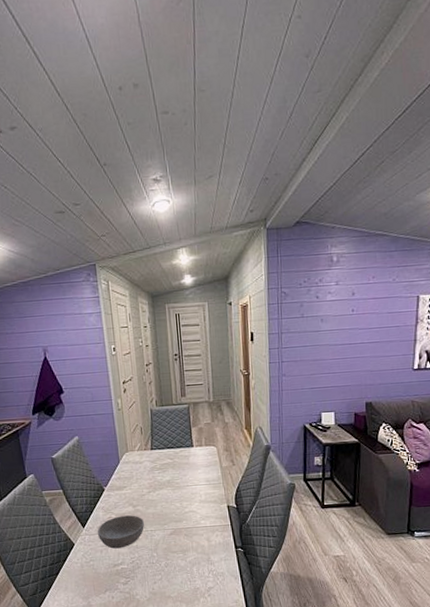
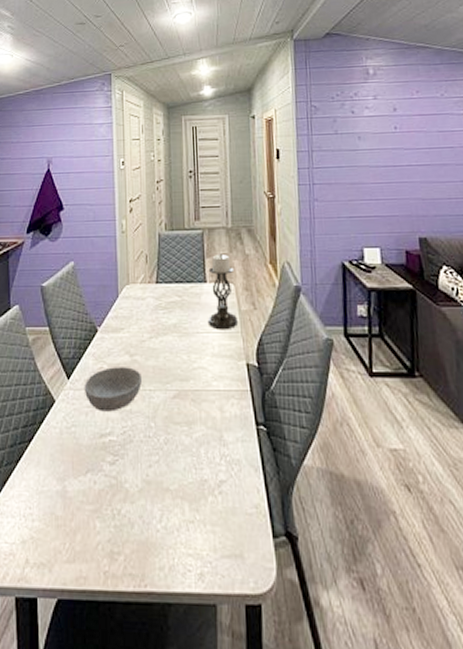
candle holder: none [194,423,221,483] -> present [207,253,239,330]

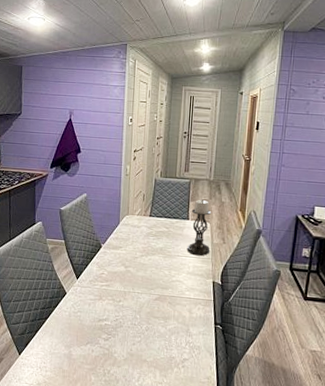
bowl: present [84,367,142,412] -> none [88,274,133,305]

